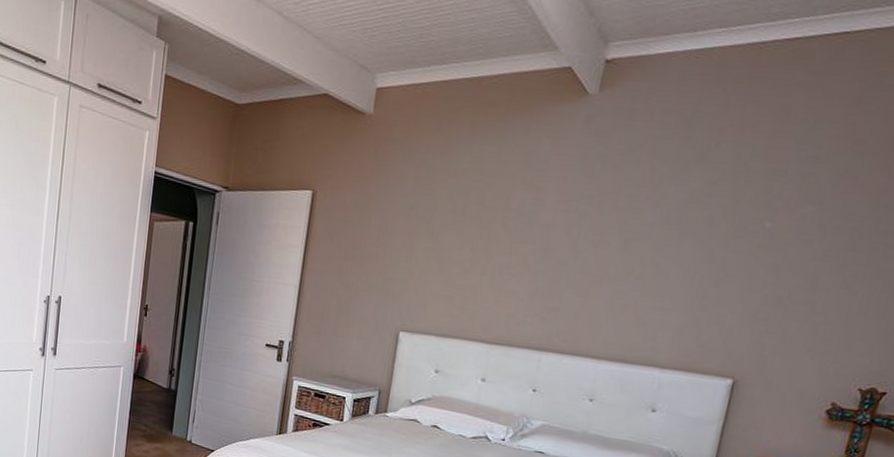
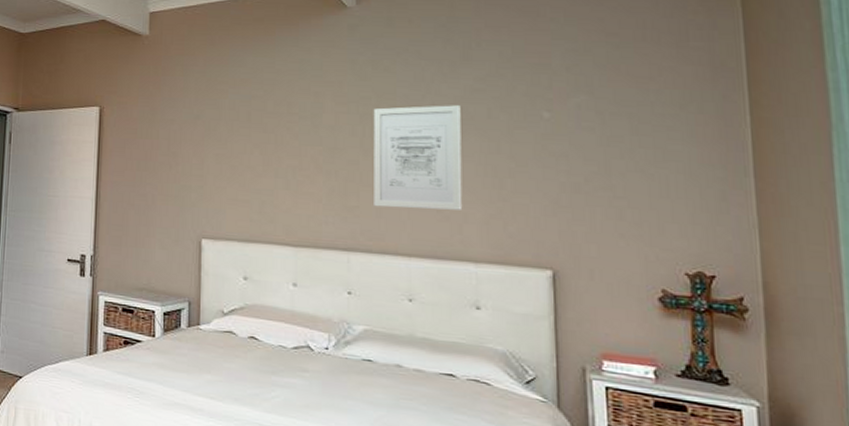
wall art: none [574,208,684,317] -> present [373,105,463,210]

